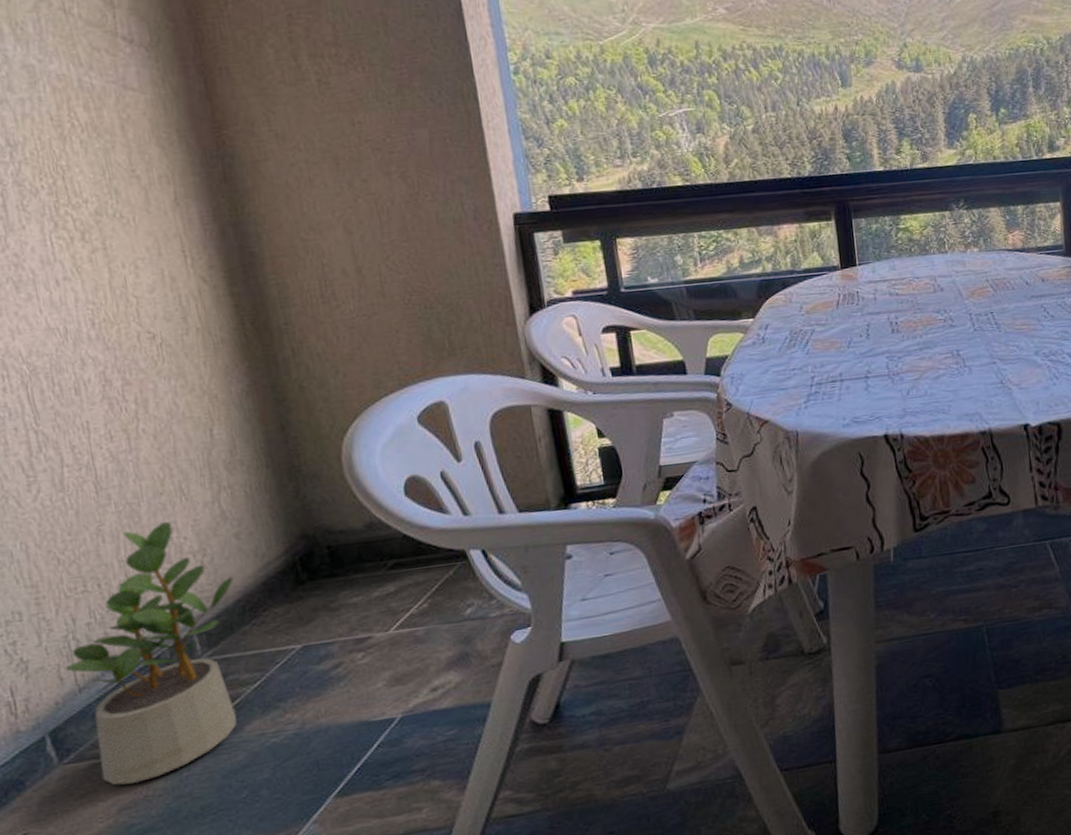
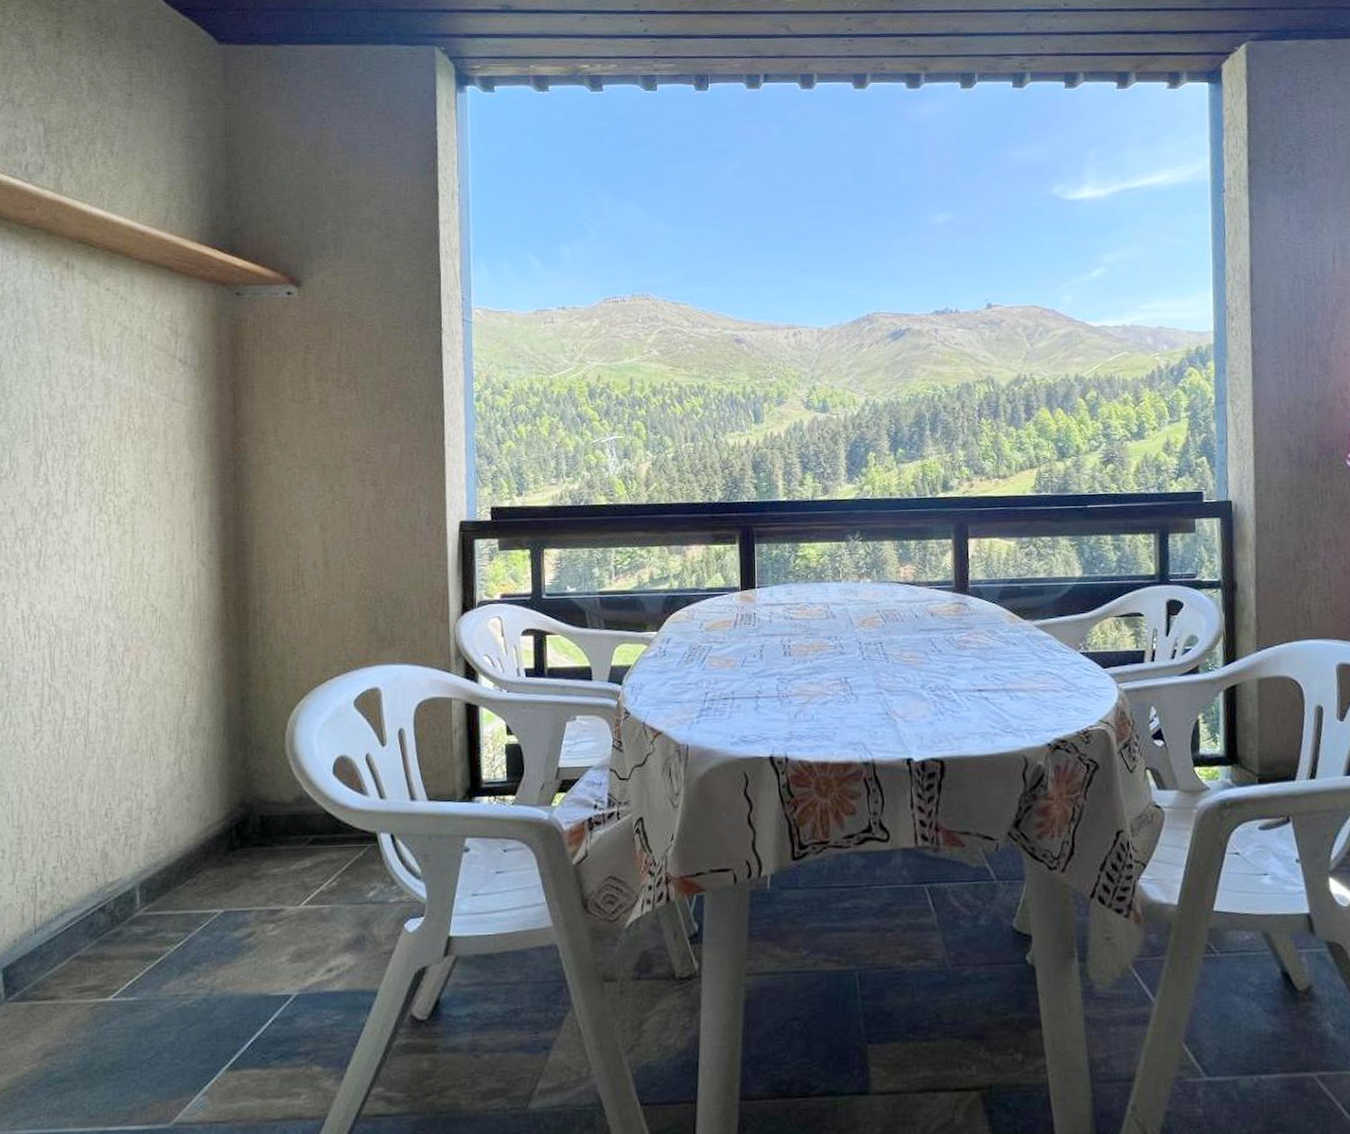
potted plant: present [64,522,237,785] -> none [28,779,178,1030]

